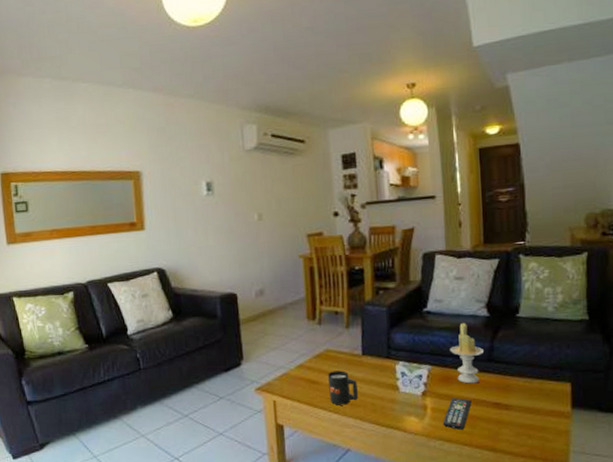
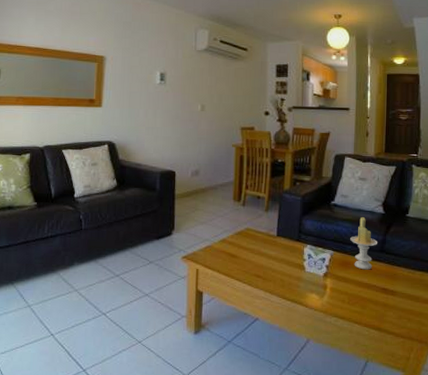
mug: present [328,370,359,406] -> none [245,247,271,279]
remote control: present [442,397,472,430] -> none [338,280,364,309]

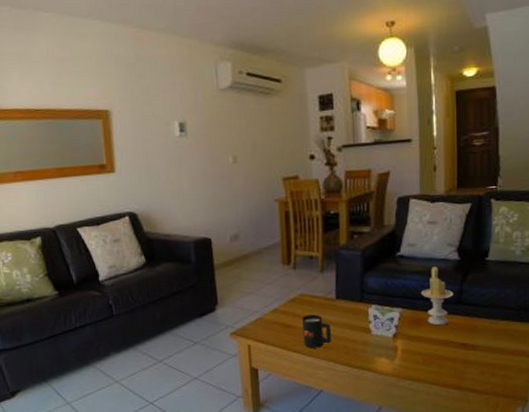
mug: none [245,247,271,279] -> present [302,314,332,349]

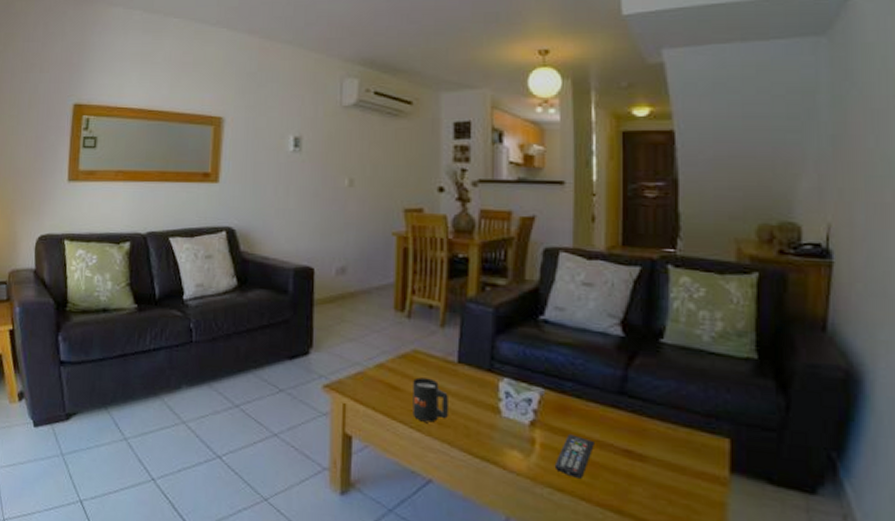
remote control: none [412,339,440,370] -> present [554,434,594,478]
candle: present [421,267,453,326] -> none [570,340,614,421]

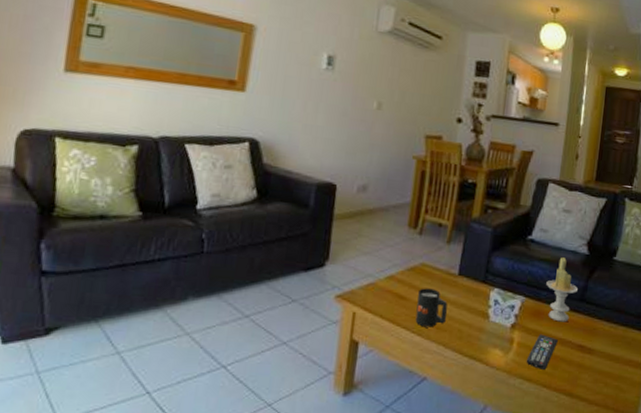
candle: none [570,340,614,421] -> present [546,257,578,322]

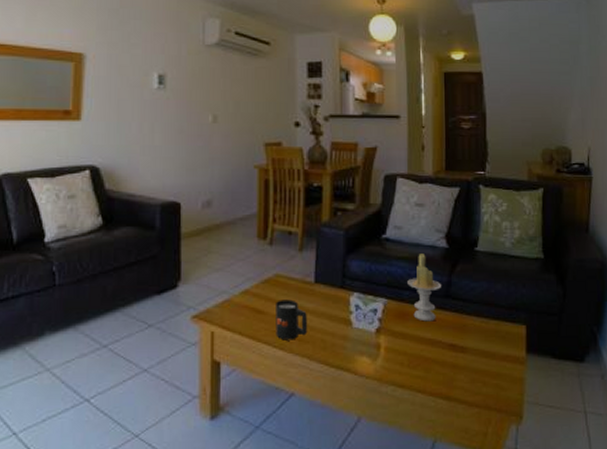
remote control: present [526,334,558,370] -> none [396,336,427,374]

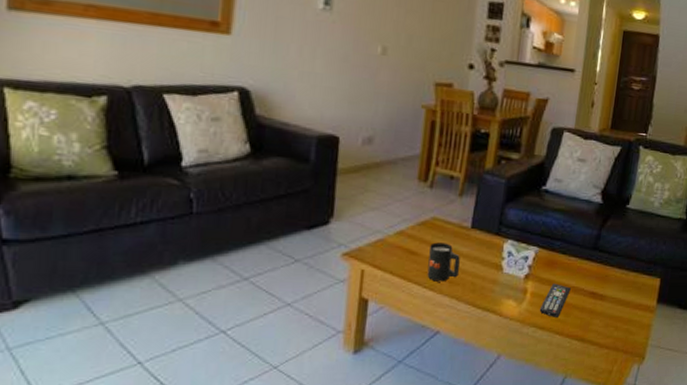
remote control: none [396,336,427,374] -> present [539,283,571,317]
candle: present [407,254,441,322] -> none [560,207,591,271]

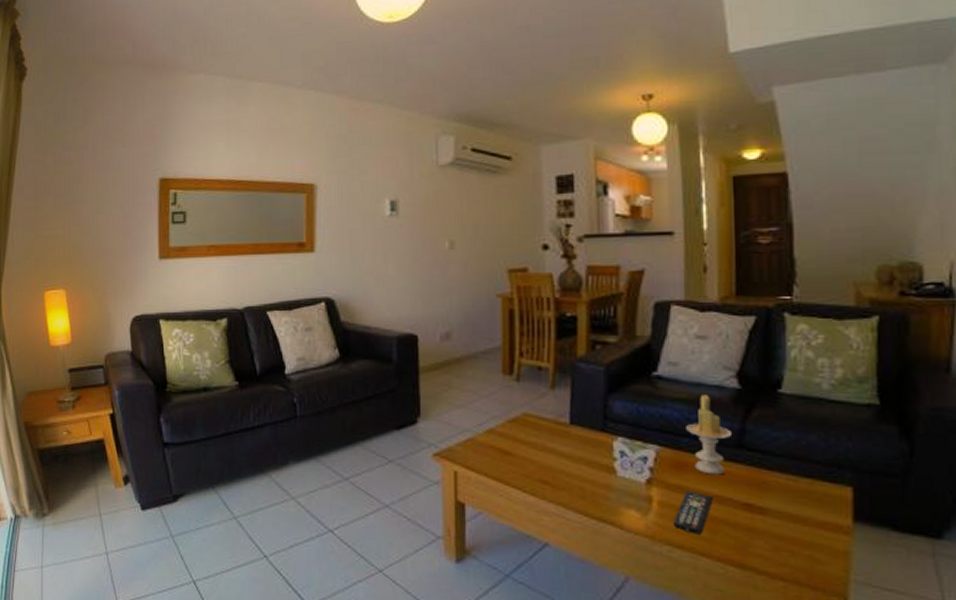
mug: present [427,242,460,282] -> none [525,441,563,486]
candle: none [560,207,591,271] -> present [686,395,731,475]

